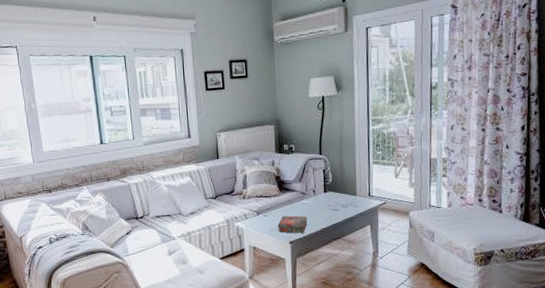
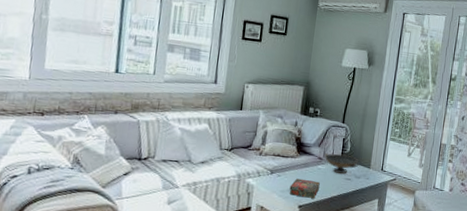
decorative bowl: none [307,185,345,205] -> present [324,153,360,174]

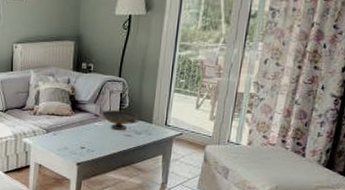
book: present [289,178,320,198] -> none [66,136,98,156]

